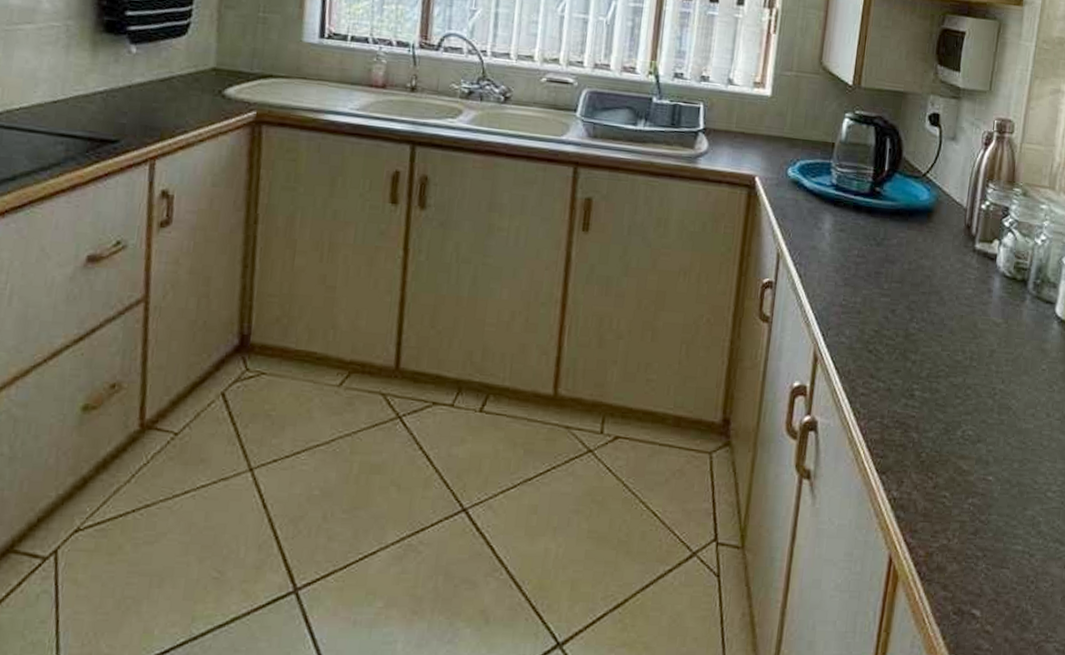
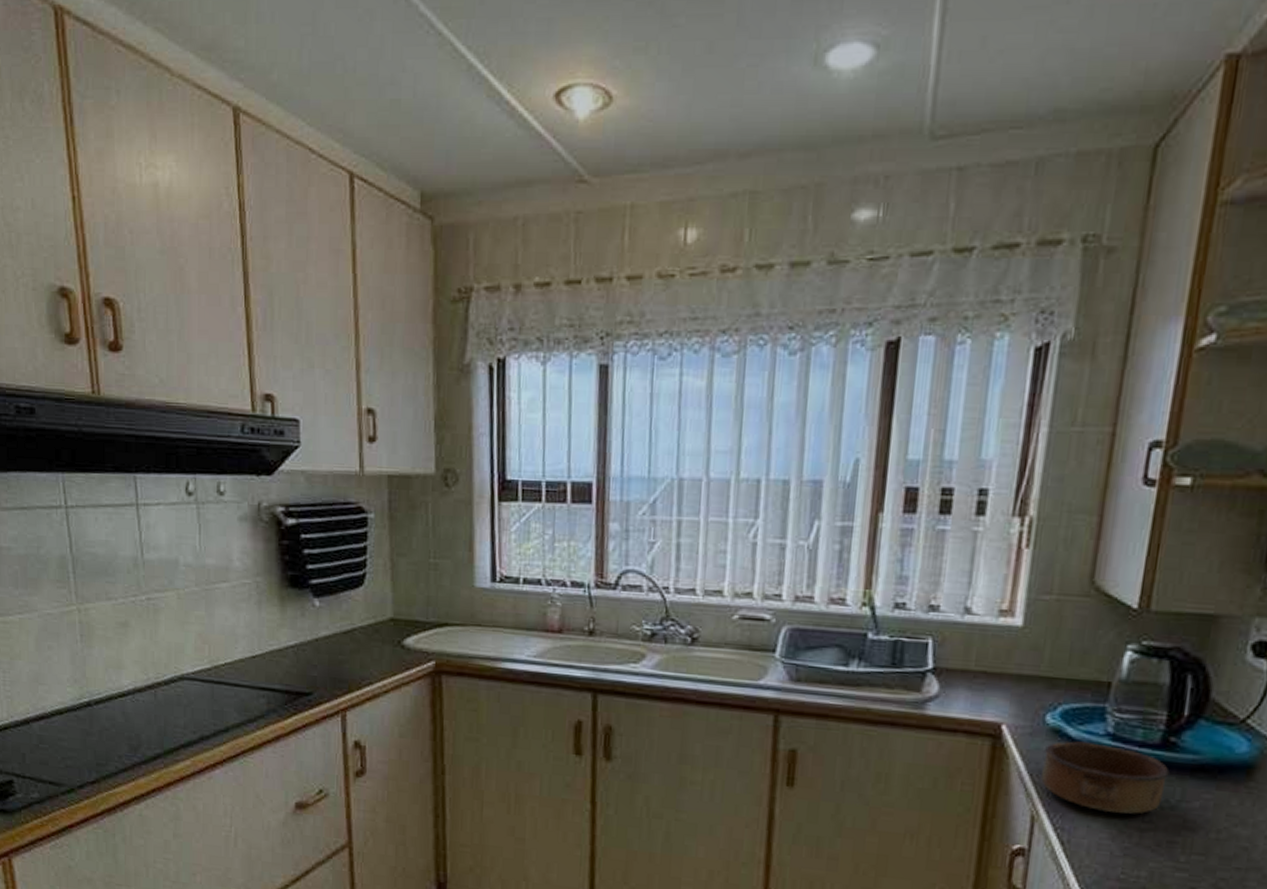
bowl: none [785,190,876,251] -> present [1041,741,1170,814]

